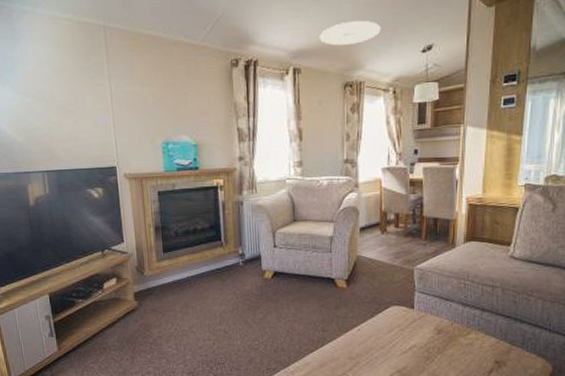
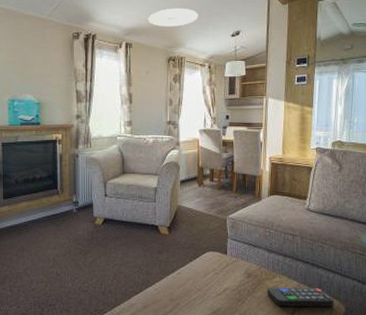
remote control: none [460,344,540,366] -> present [267,287,334,307]

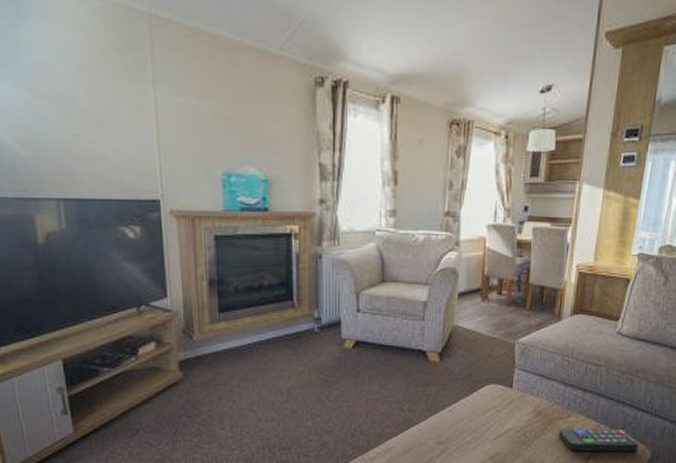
ceiling light: present [148,8,199,27] -> none [424,45,496,75]

